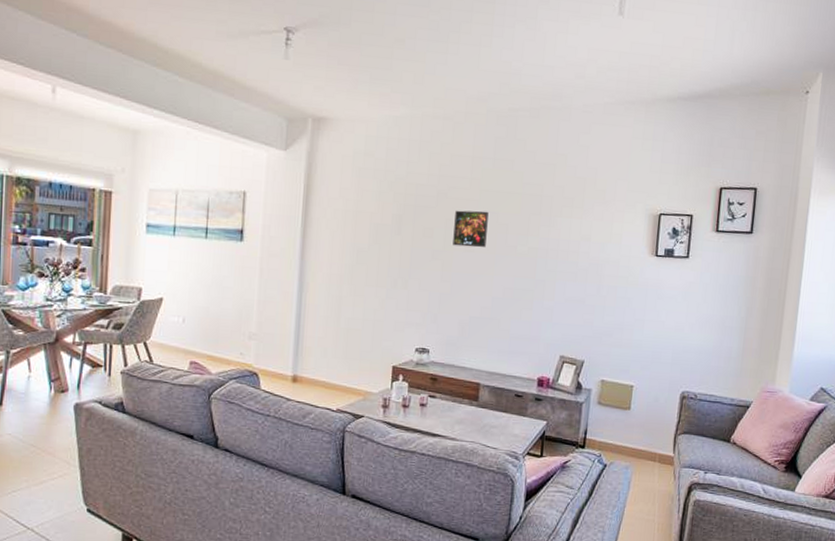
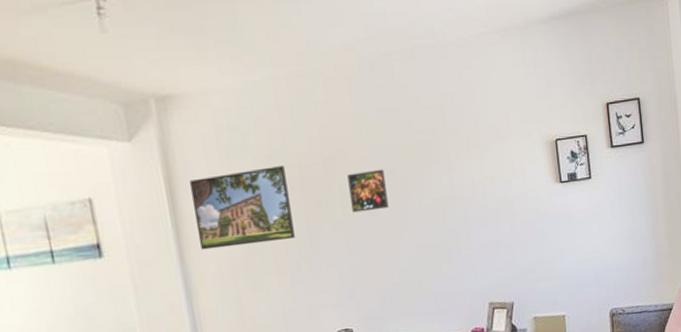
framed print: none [319,190,403,258] -> present [189,166,295,250]

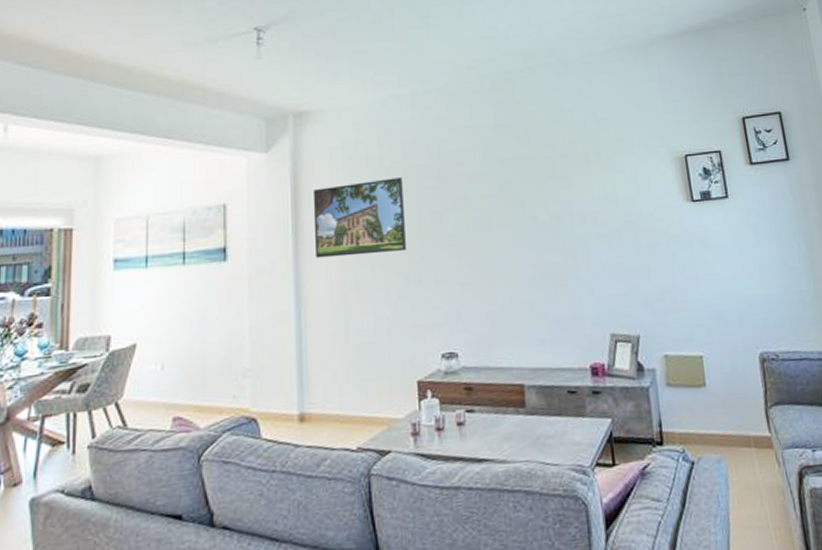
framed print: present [347,169,389,213] -> none [463,182,503,227]

